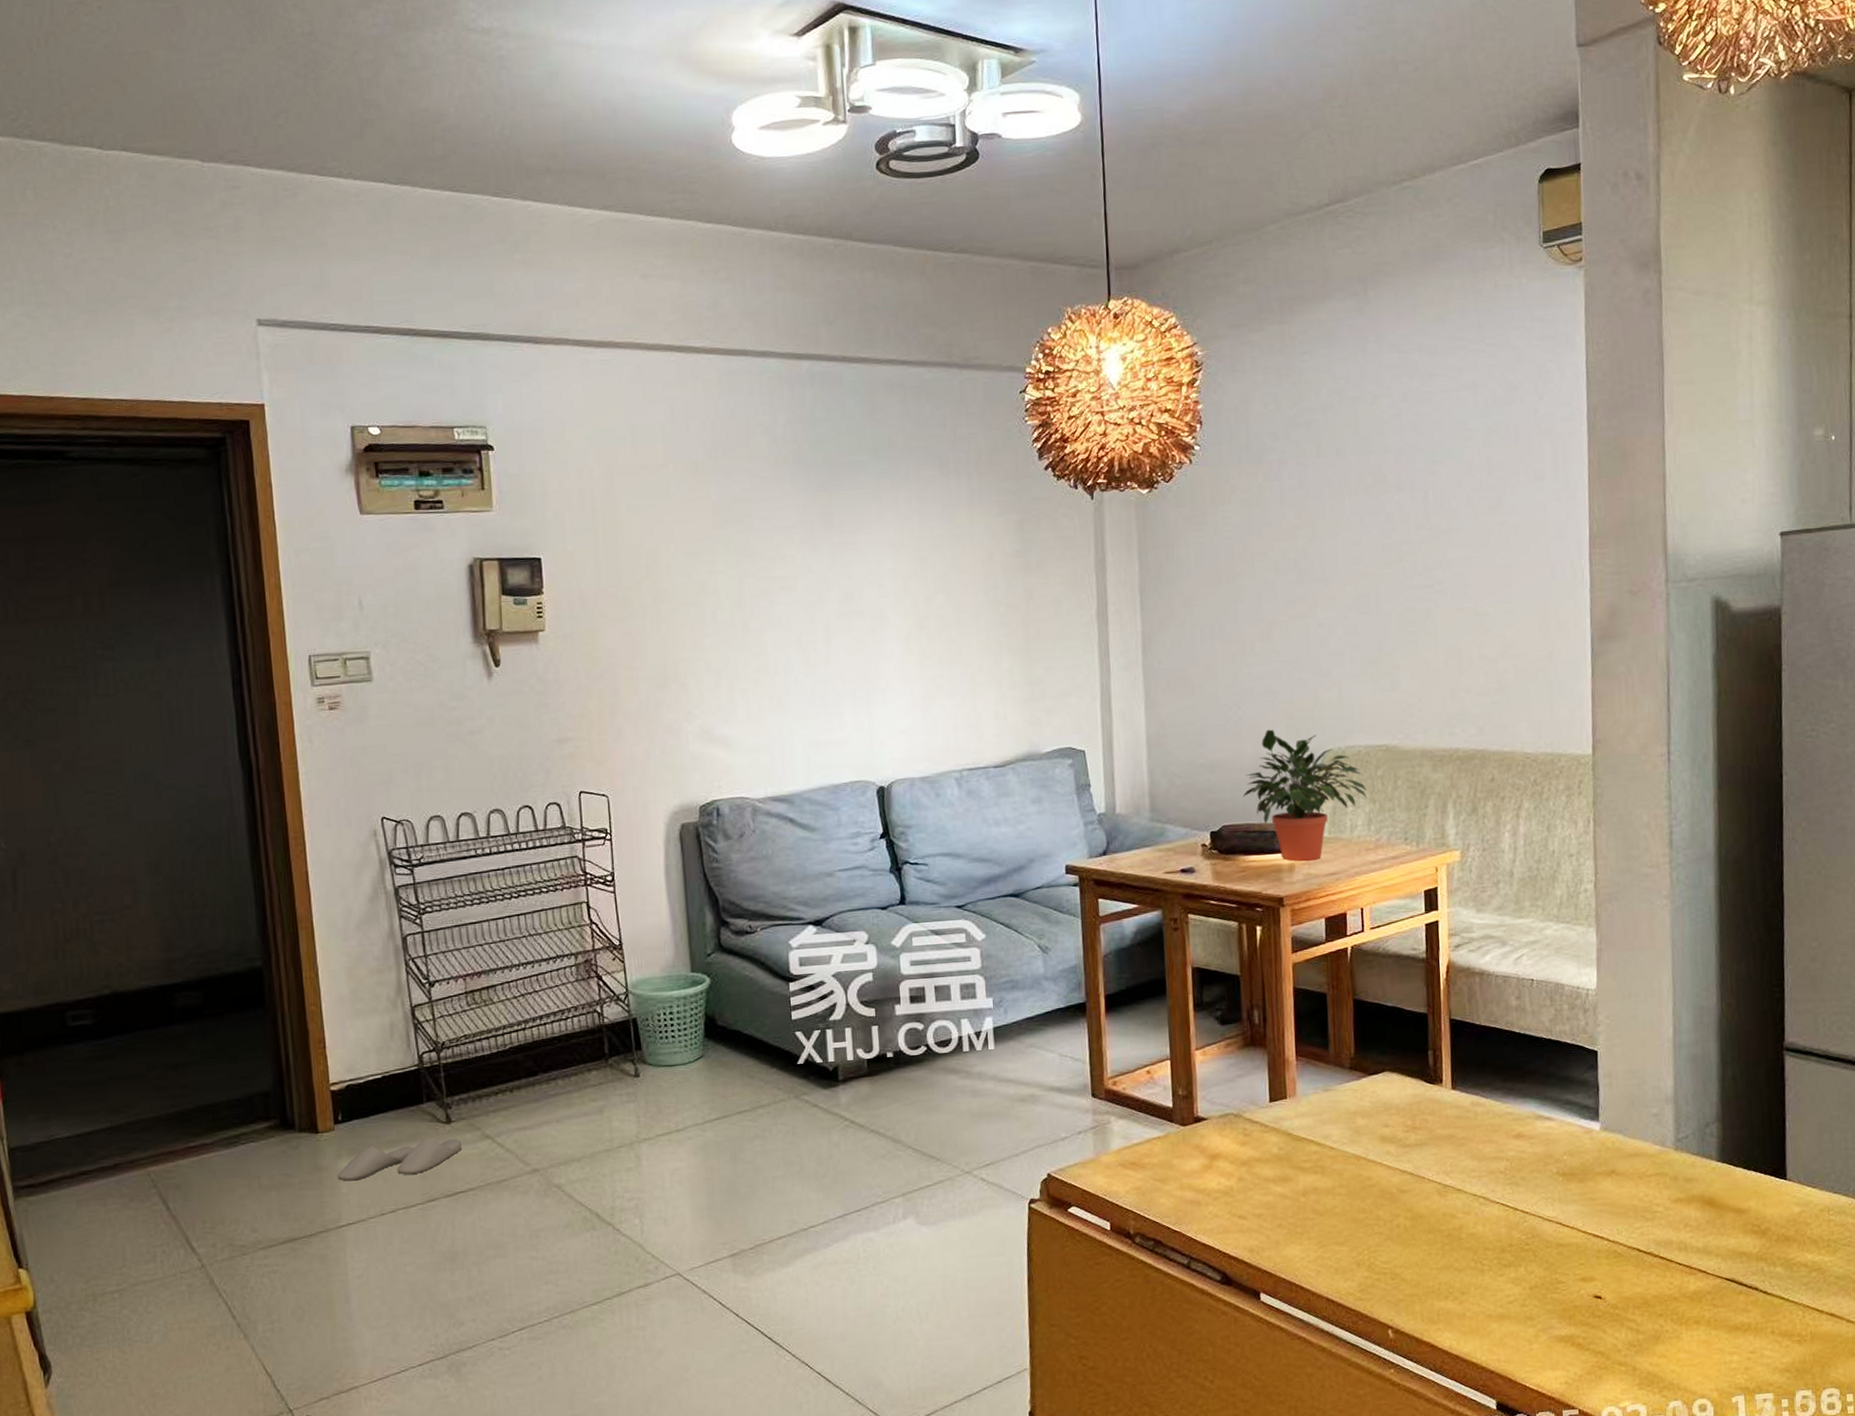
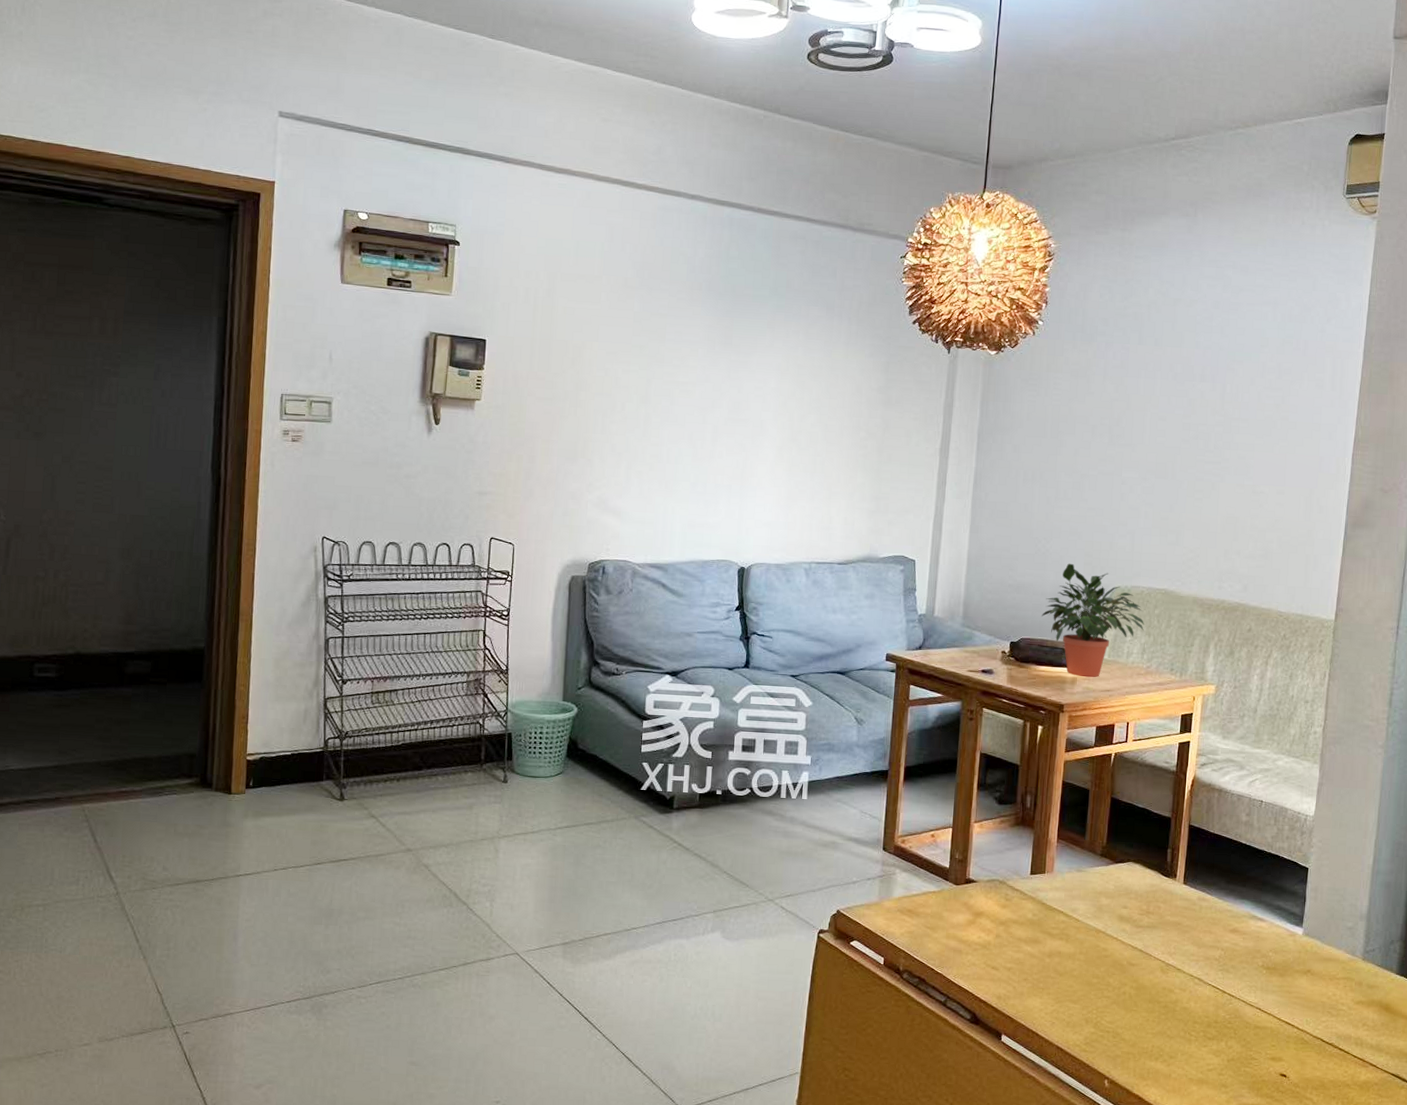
slippers: present [337,1139,462,1182] -> none [241,810,351,839]

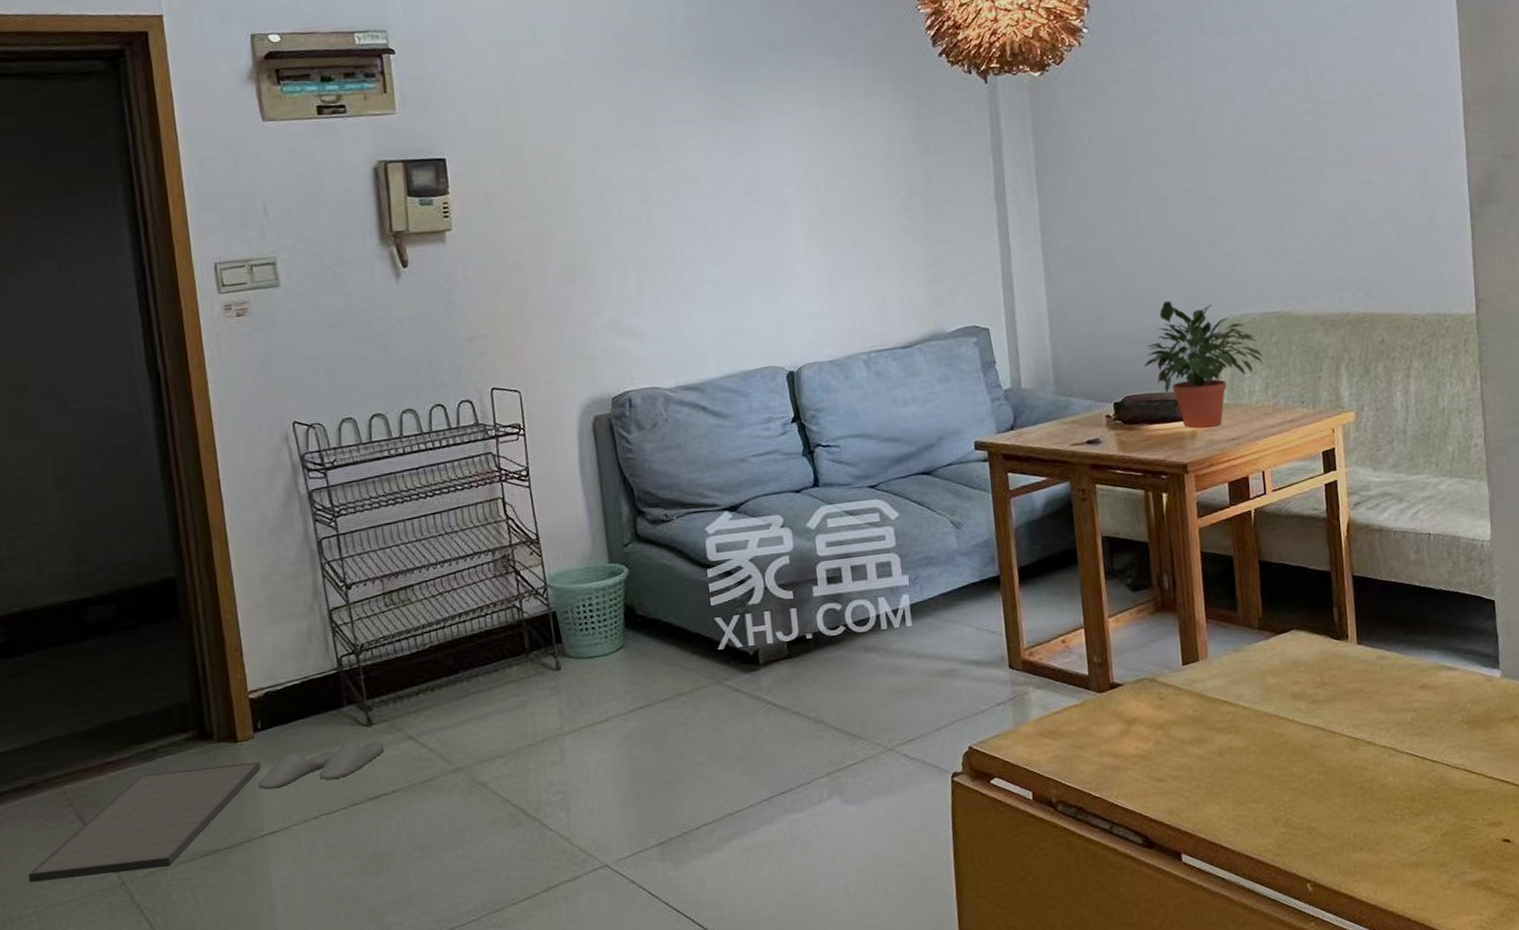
doormat: none [42,807,247,887] -> present [28,762,261,882]
slippers: none [241,810,351,839] -> present [258,741,385,790]

